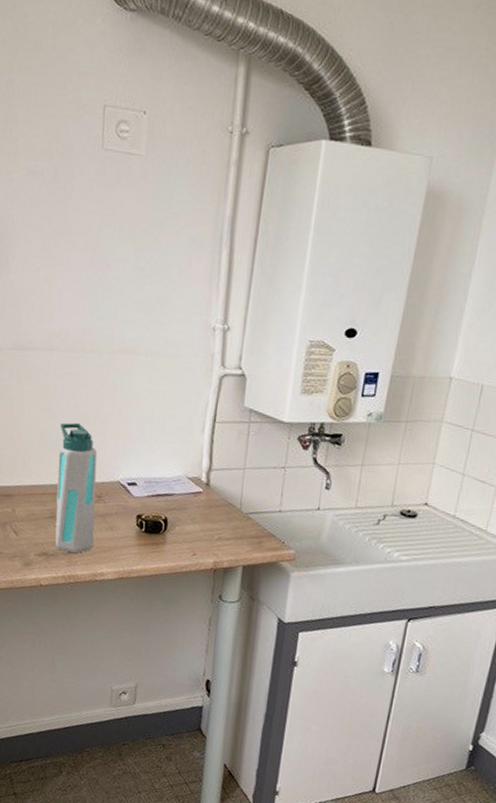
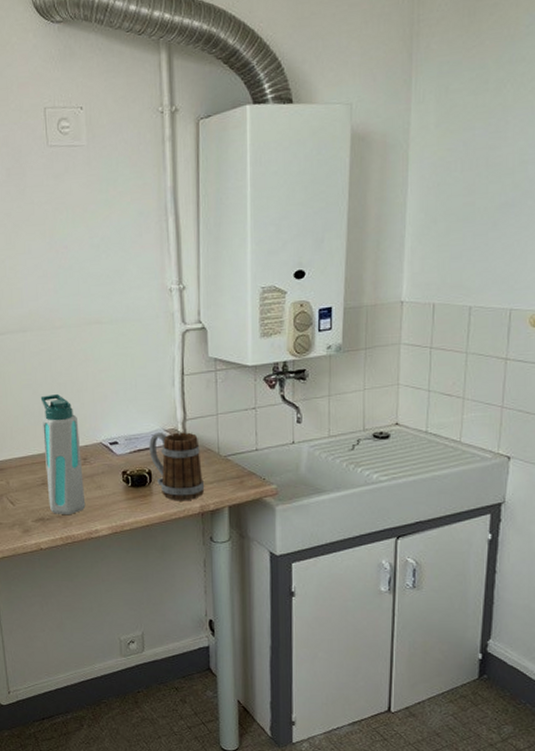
mug: none [168,479,222,555] -> present [149,432,205,501]

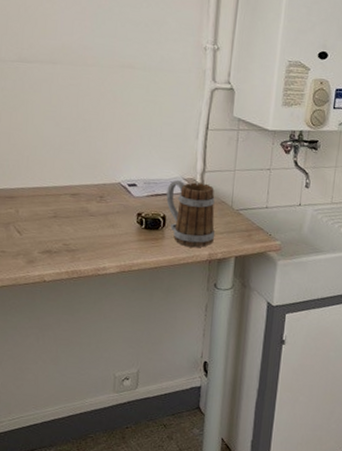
water bottle: present [40,394,86,515] -> none [58,129,99,250]

